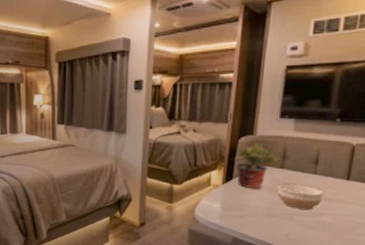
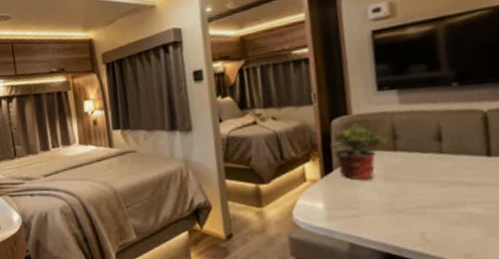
bowl: present [278,184,325,210] -> none [394,168,461,200]

